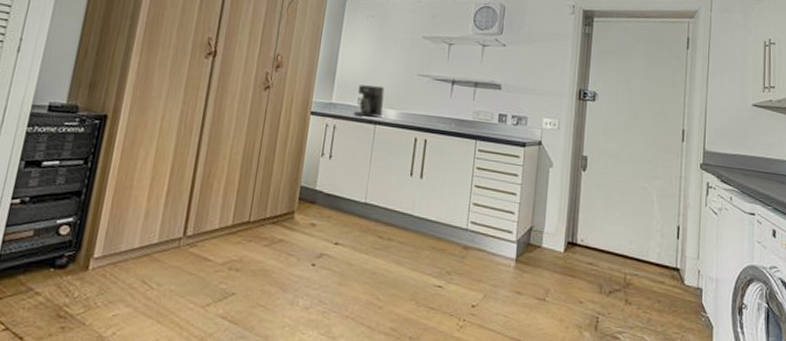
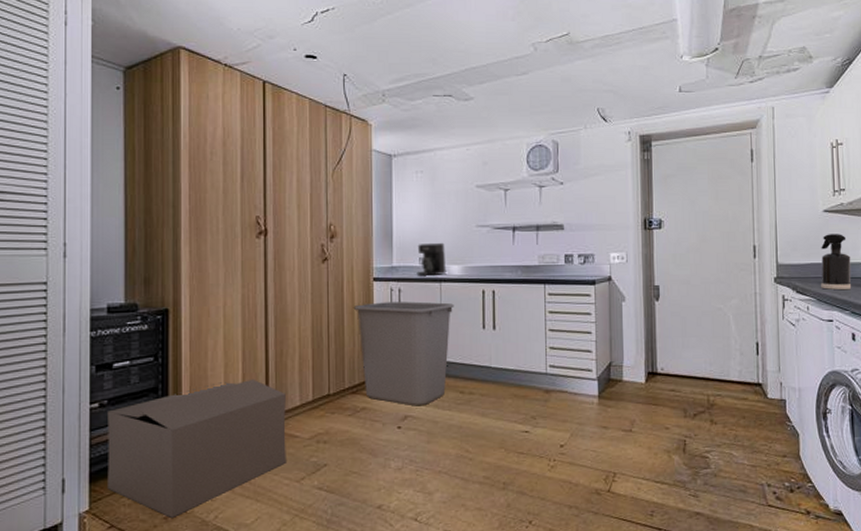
cardboard box: none [9,194,208,328] -> present [106,378,287,518]
garbage can: none [285,135,385,246] -> present [354,301,454,406]
spray bottle: none [745,128,776,186] -> present [821,234,852,290]

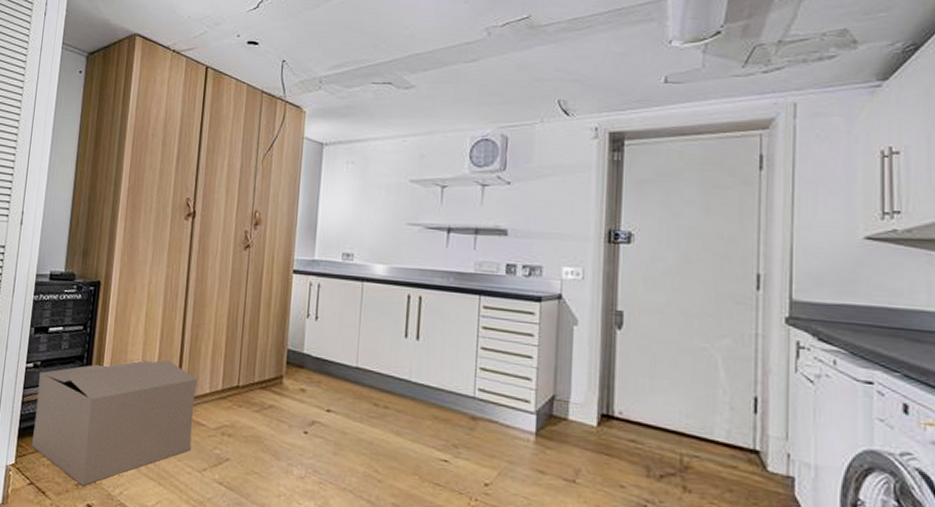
garbage can: present [354,301,454,406] -> none [271,296,375,413]
coffee maker: present [416,242,447,277] -> none [338,238,371,275]
spray bottle: present [821,234,852,290] -> none [857,268,906,345]

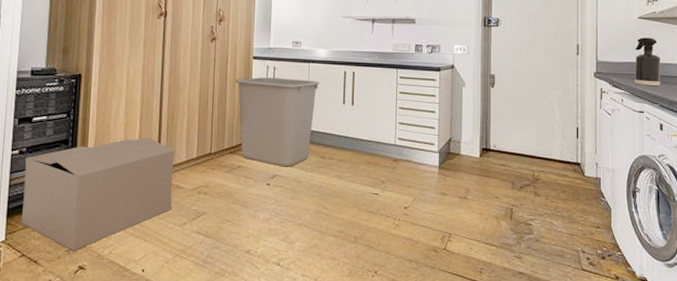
garbage can: none [271,296,375,413] -> present [236,77,320,167]
spray bottle: none [857,268,906,345] -> present [634,37,661,87]

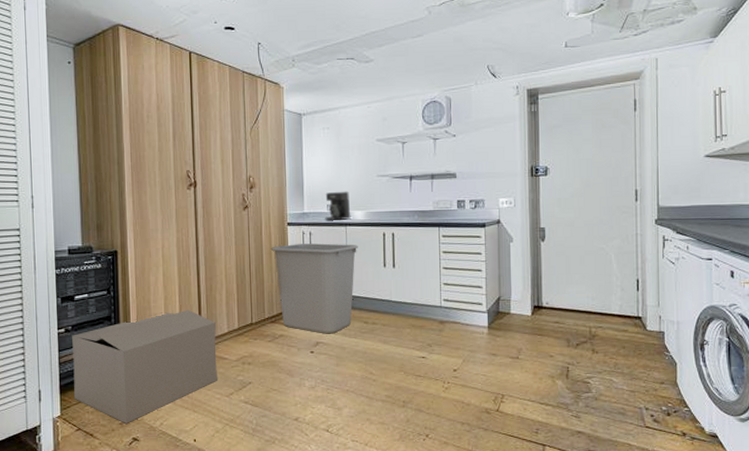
coffee maker: none [289,29,315,58] -> present [325,191,351,221]
spray bottle: present [634,37,661,87] -> none [701,177,732,231]

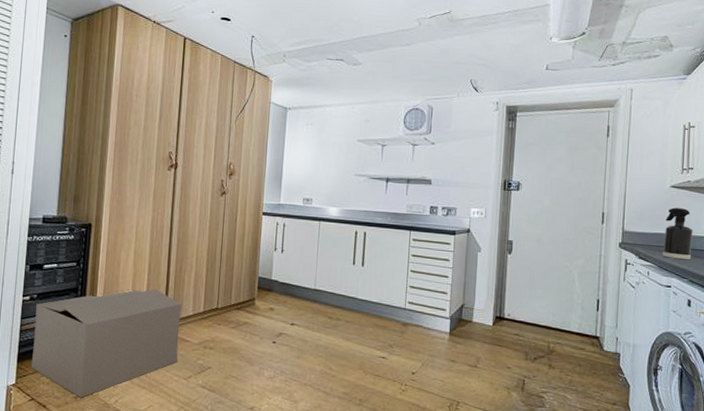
garbage can: present [272,243,358,334] -> none [244,233,330,326]
coffee maker: present [325,191,351,221] -> none [300,186,326,216]
spray bottle: none [701,177,732,231] -> present [662,208,693,260]

